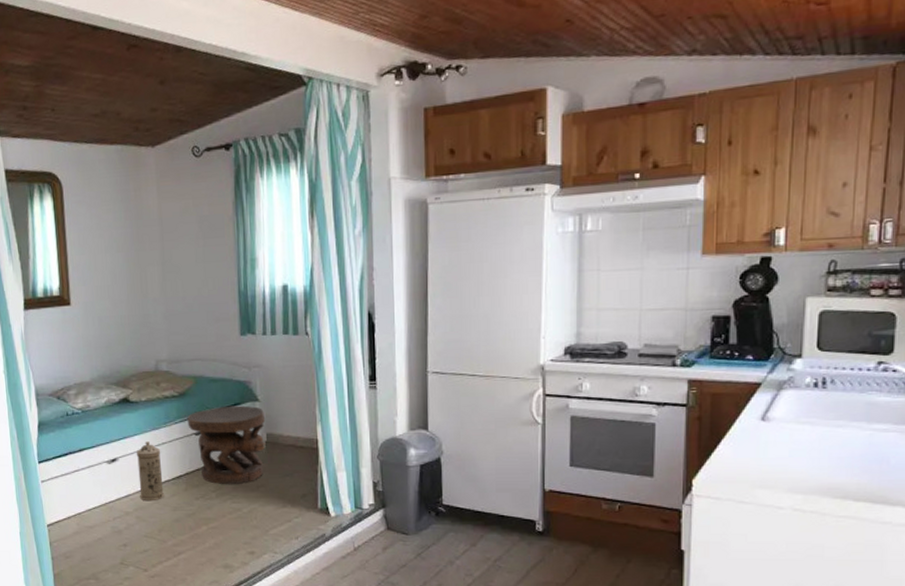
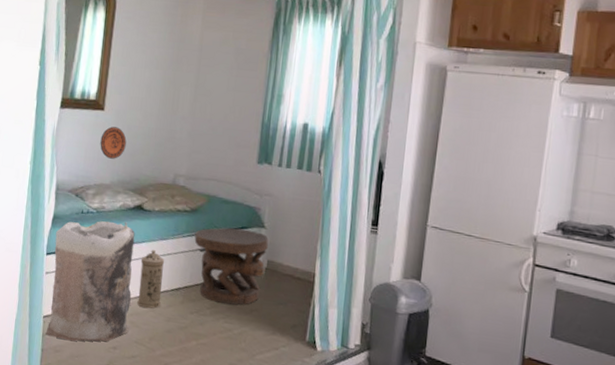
bag: none [44,417,137,545] -> present [46,221,135,342]
decorative plate: none [72,320,100,355] -> present [100,126,127,159]

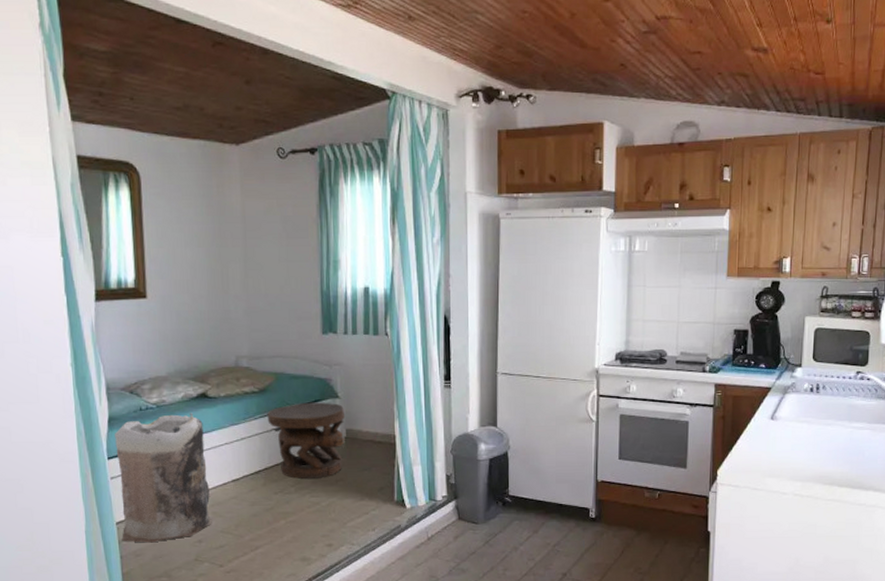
decorative plate: present [100,126,127,159] -> none [148,314,178,349]
water filter: present [137,250,165,309] -> none [213,437,242,497]

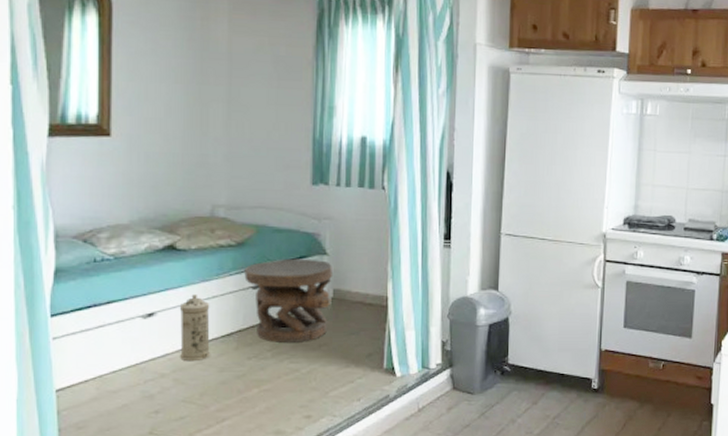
bag: present [115,413,213,543] -> none [61,266,174,414]
water filter: none [213,437,242,497] -> present [179,294,210,362]

